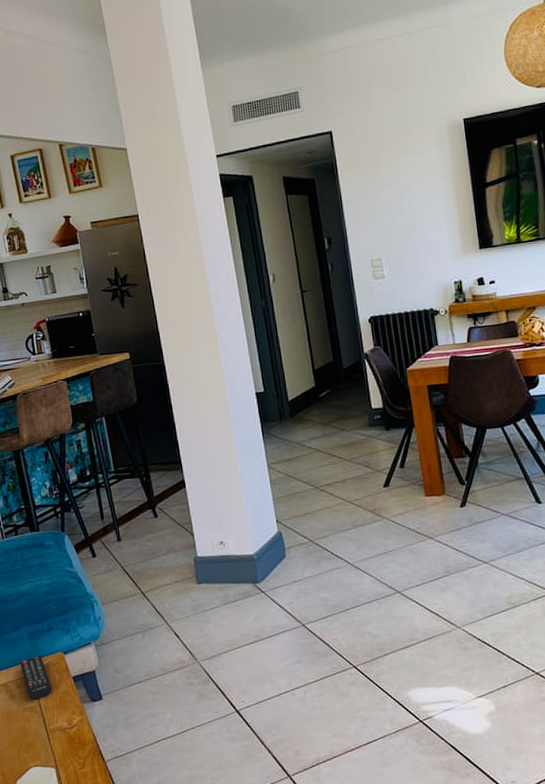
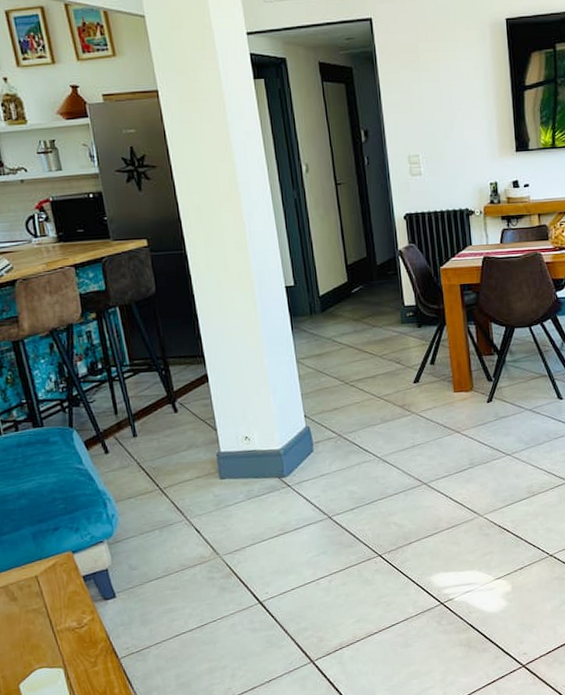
remote control: present [20,656,52,700] -> none [22,556,59,601]

